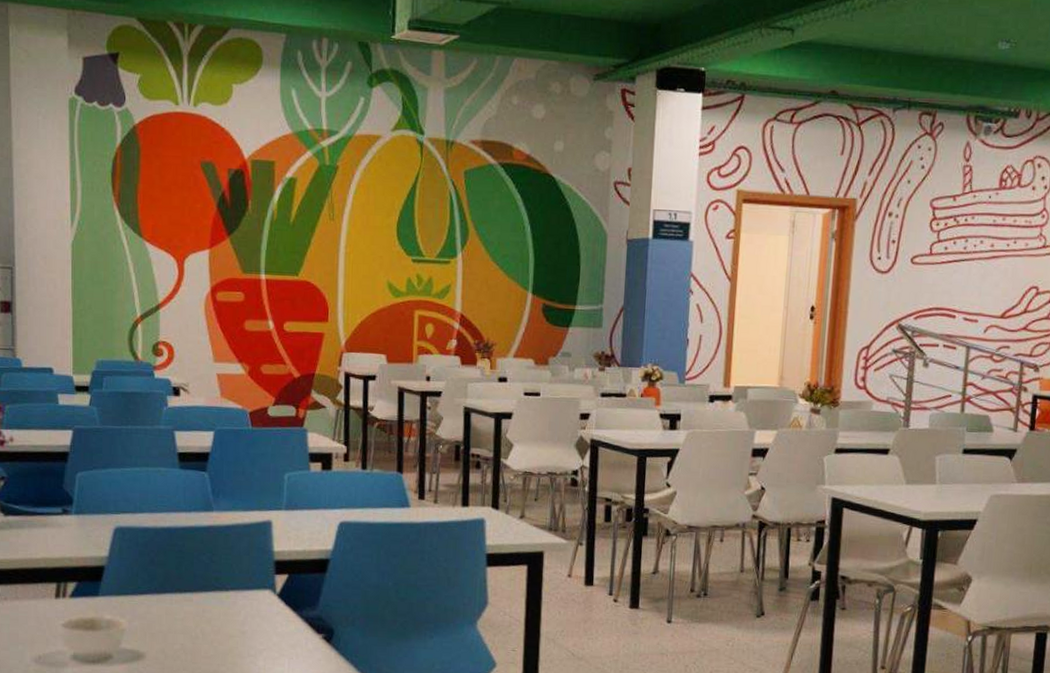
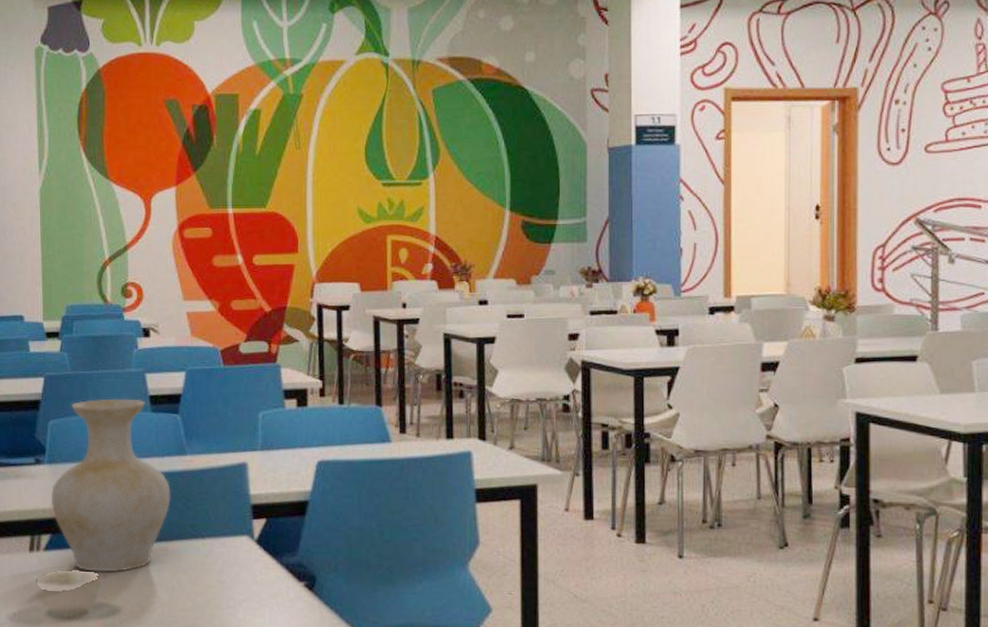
vase: none [77,454,197,620] -> present [51,398,171,573]

